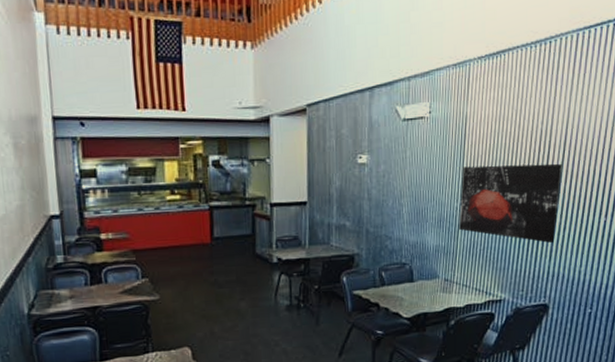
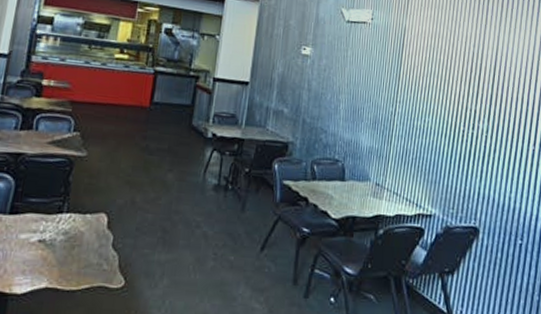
wall art: present [459,163,562,244] -> none [393,74,492,164]

